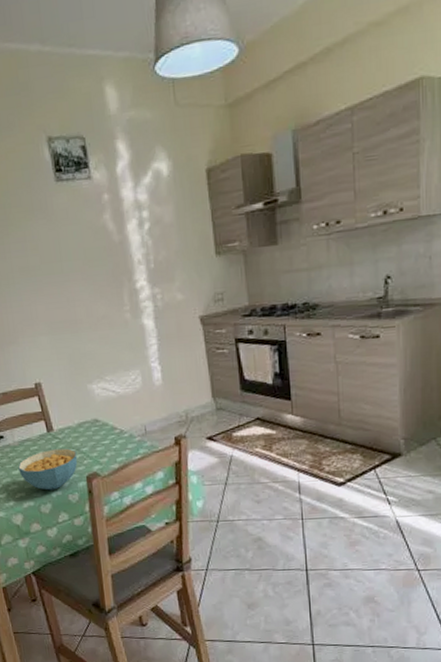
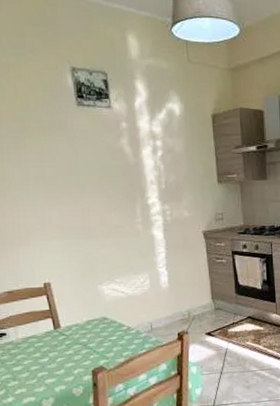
cereal bowl: present [18,448,78,491] -> none [20,344,84,385]

